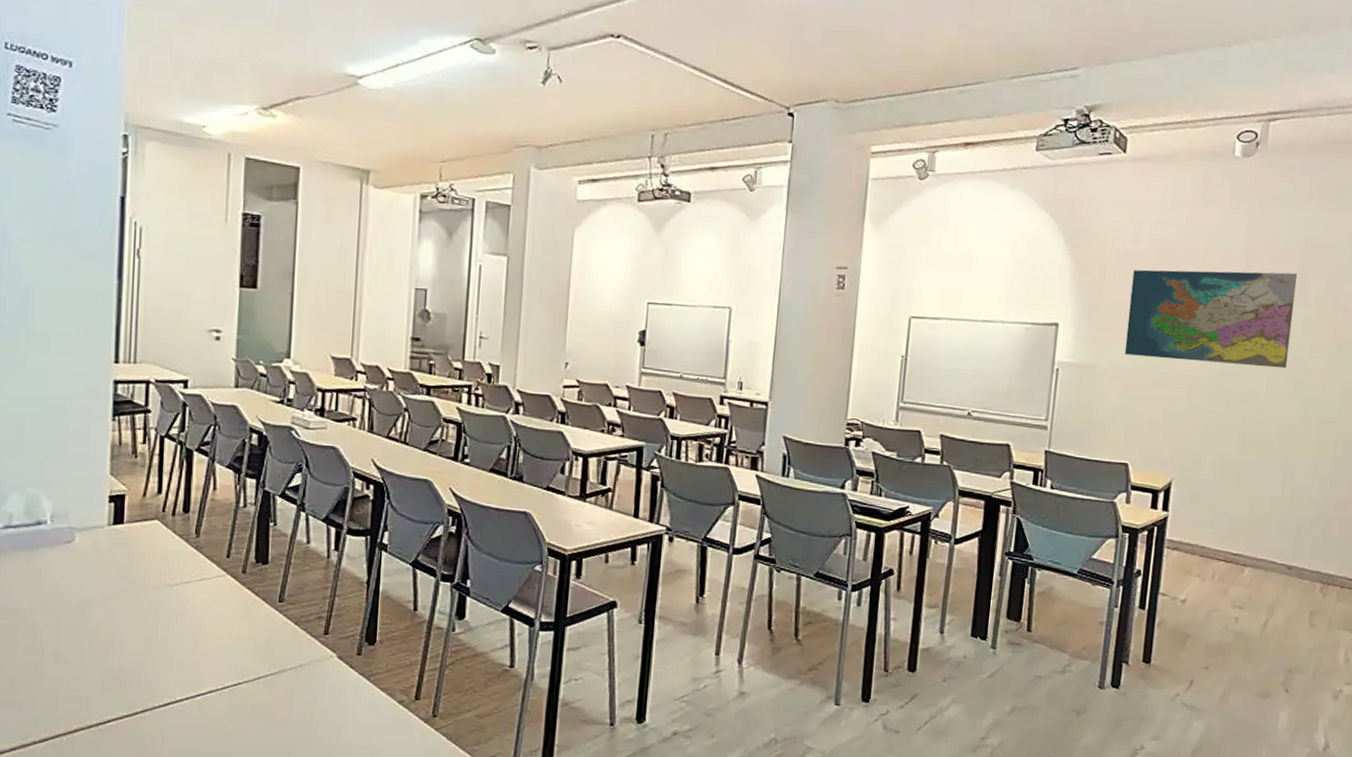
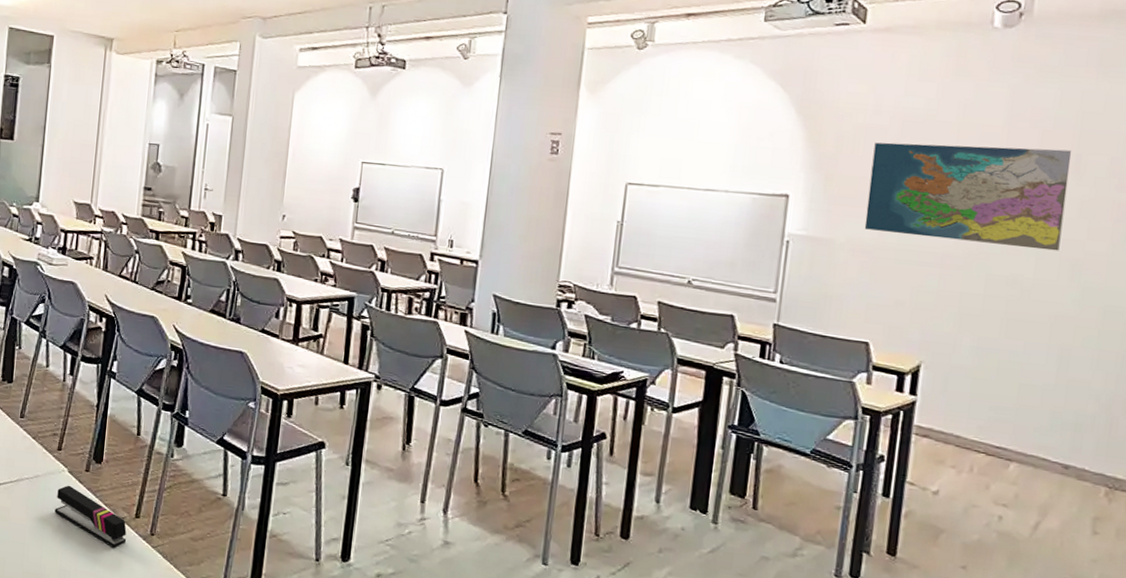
stapler: none [323,672,406,734] -> present [54,485,127,548]

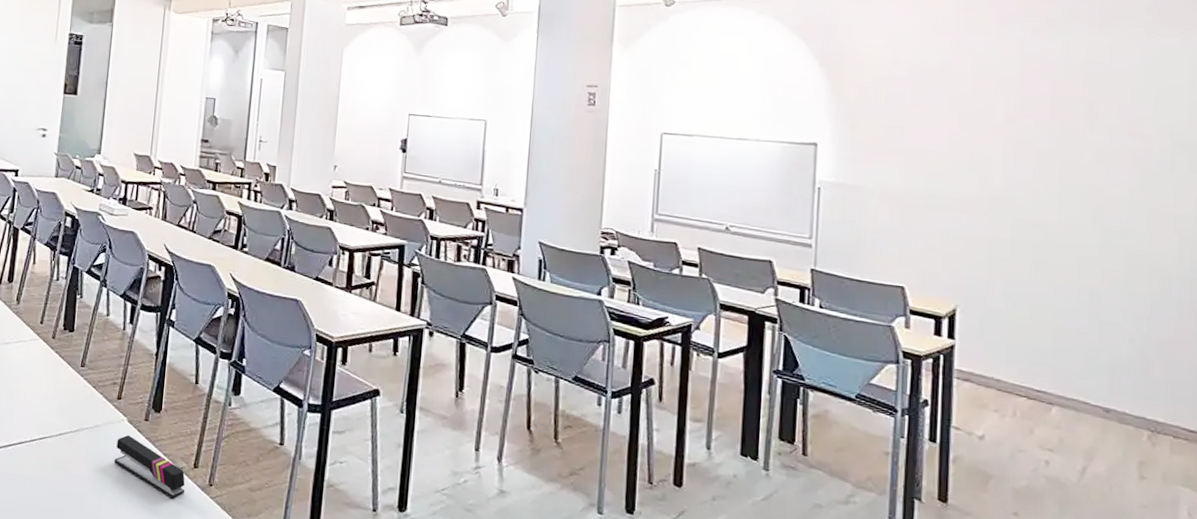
map: present [864,142,1072,251] -> none [891,93,1084,196]

